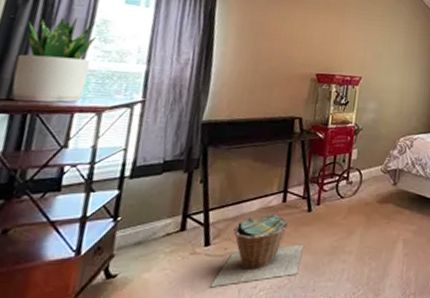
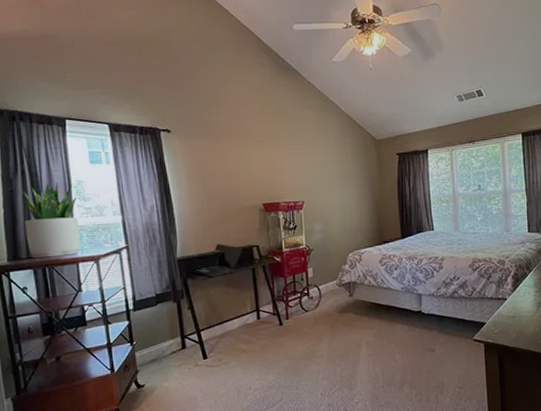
laundry basket: present [210,213,305,288] -> none [215,329,283,391]
laptop: none [217,111,284,148] -> present [193,244,243,277]

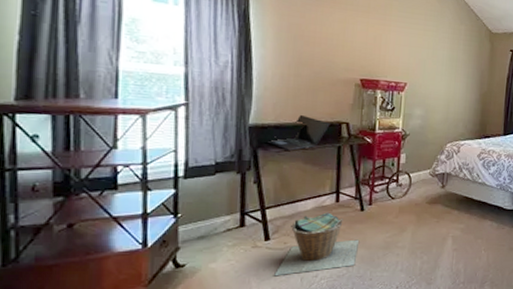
planter: present [23,182,80,259] -> none [47,15,127,104]
laundry basket: none [215,329,283,391] -> present [274,212,360,277]

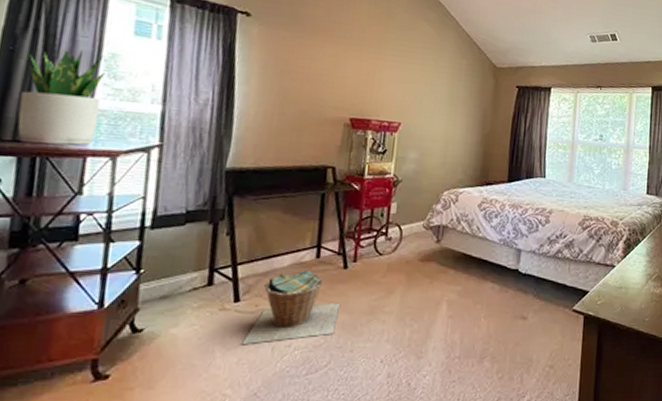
planter: none [47,15,127,104] -> present [17,50,105,146]
laptop: present [266,115,330,151] -> none [243,158,315,198]

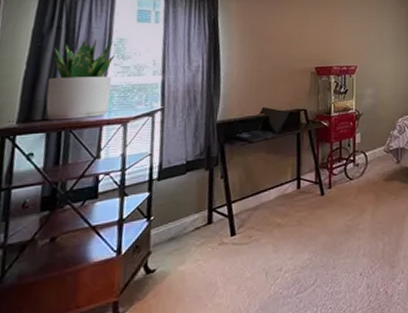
laundry basket: present [242,270,341,345] -> none [240,200,322,274]
laptop: none [243,158,315,198] -> present [232,107,290,142]

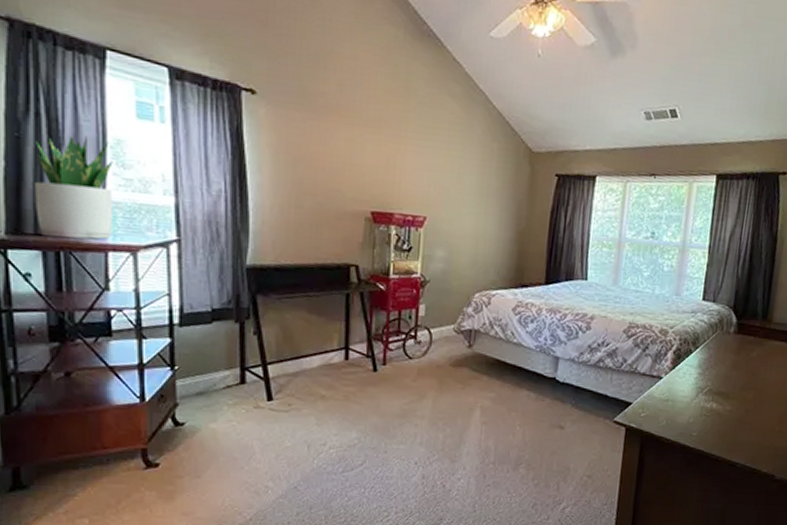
laptop: present [232,107,290,142] -> none [266,255,337,298]

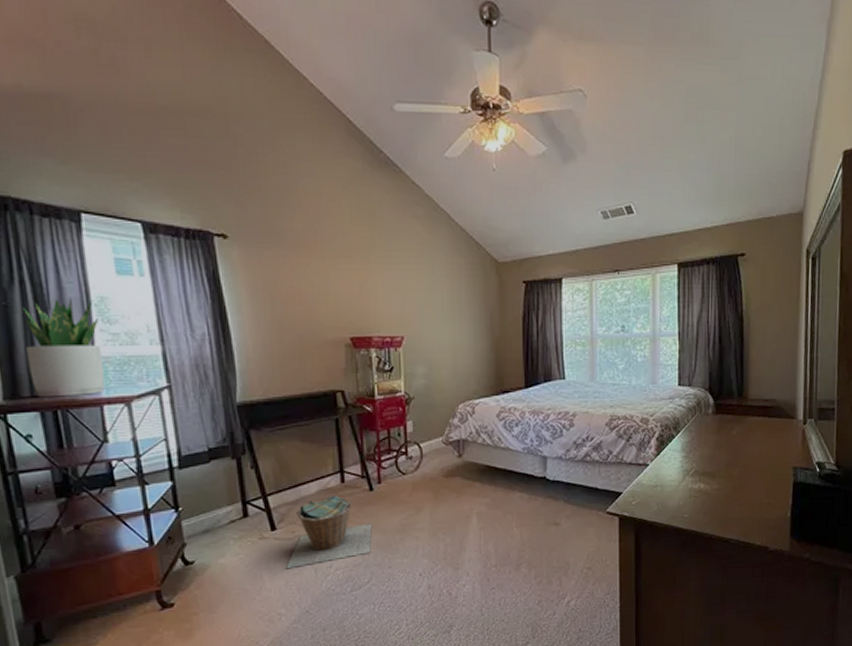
laundry basket: none [279,371,373,442] -> present [286,495,373,569]

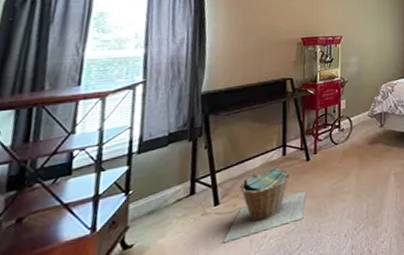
planter: present [23,297,105,398] -> none [16,13,94,97]

